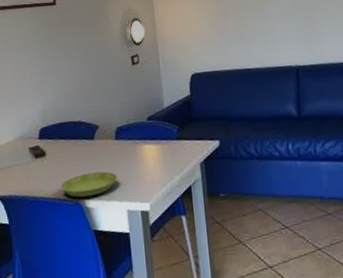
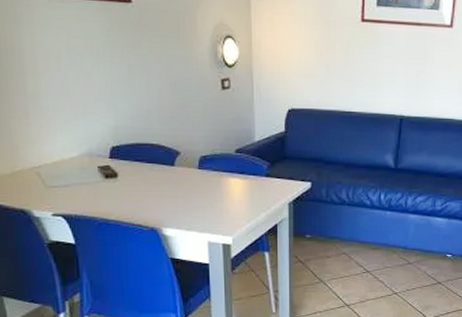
saucer: present [60,171,117,198] -> none [134,200,198,225]

